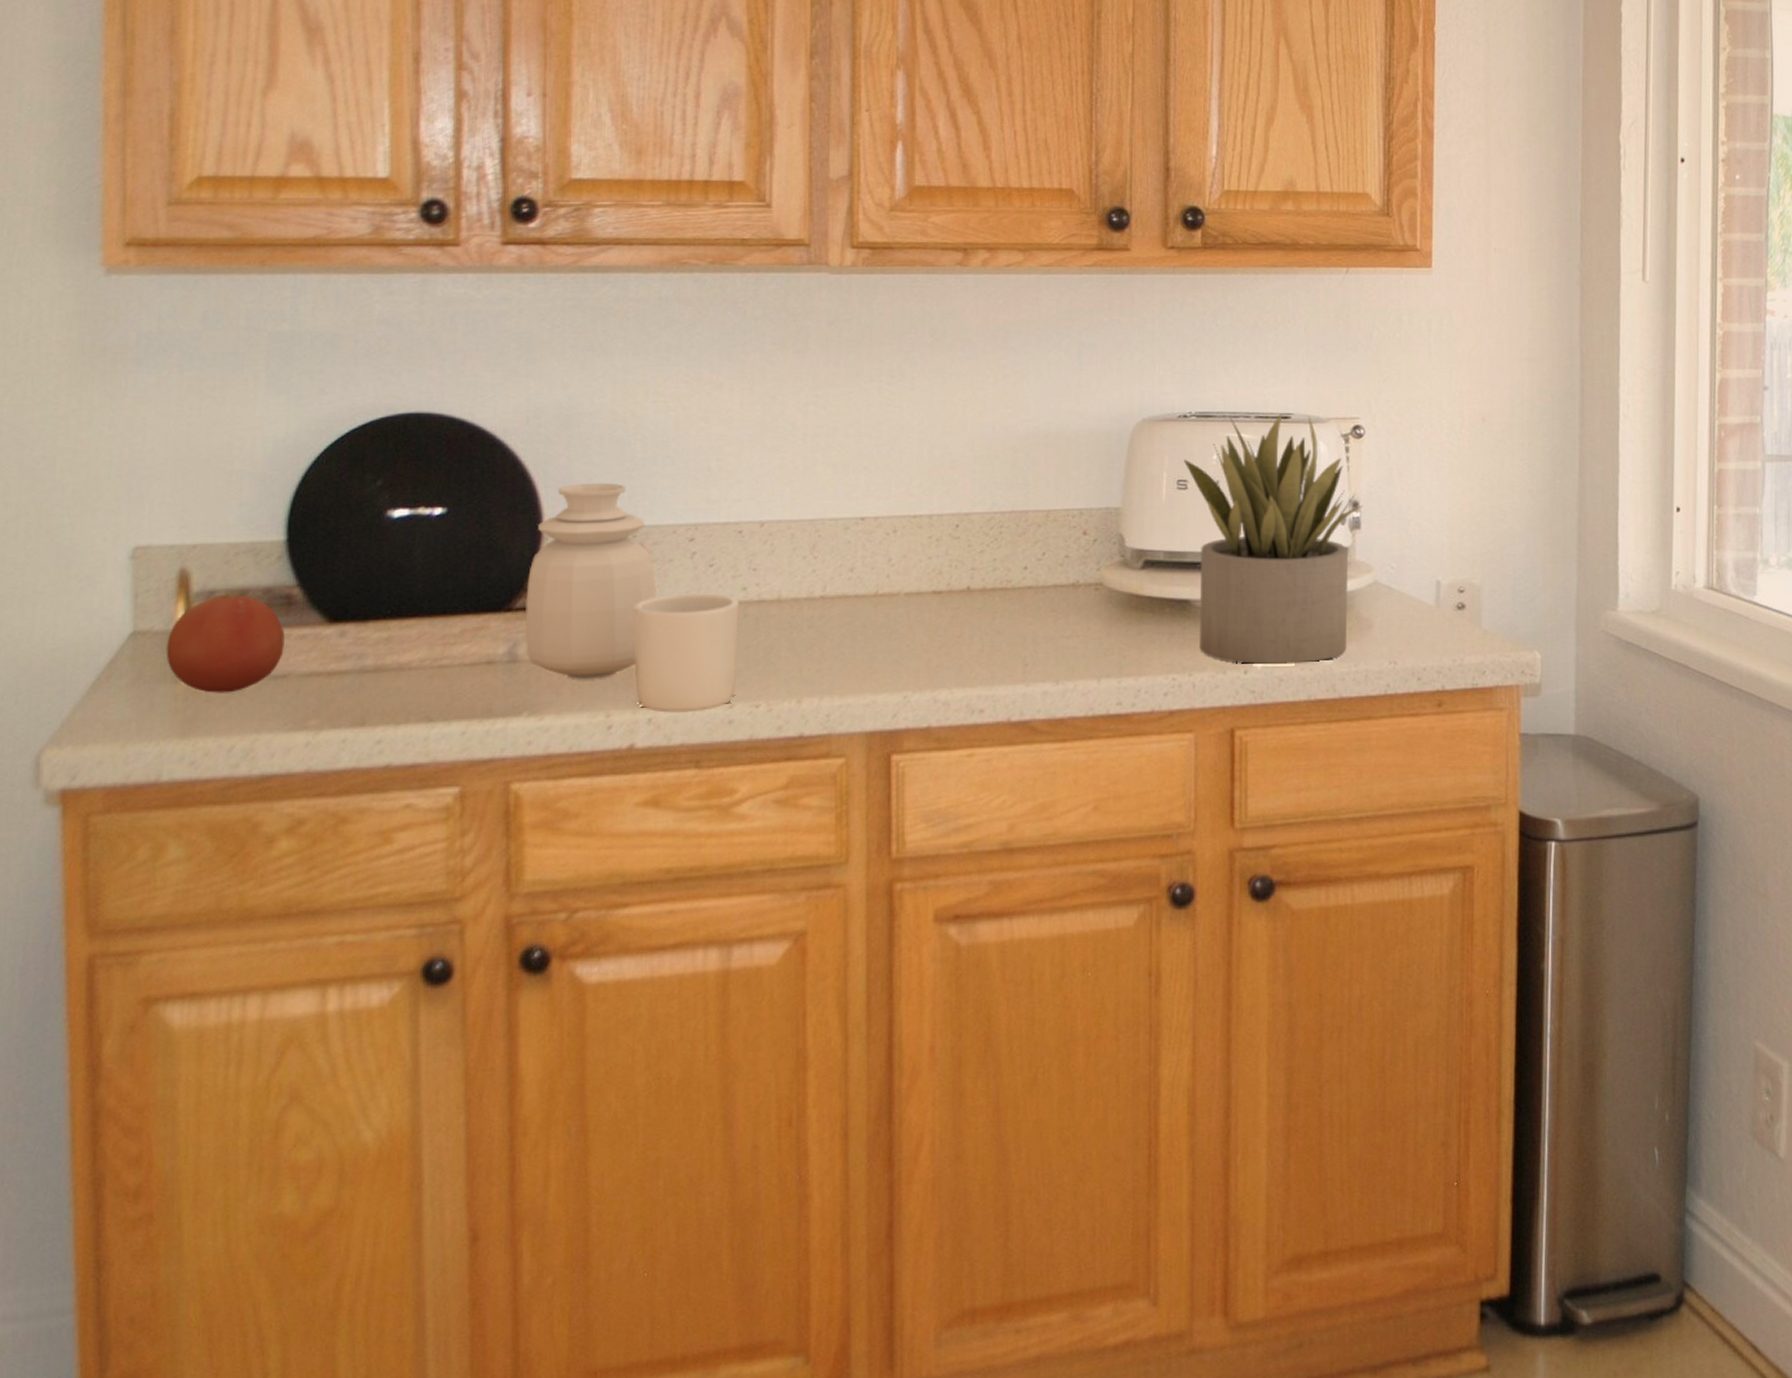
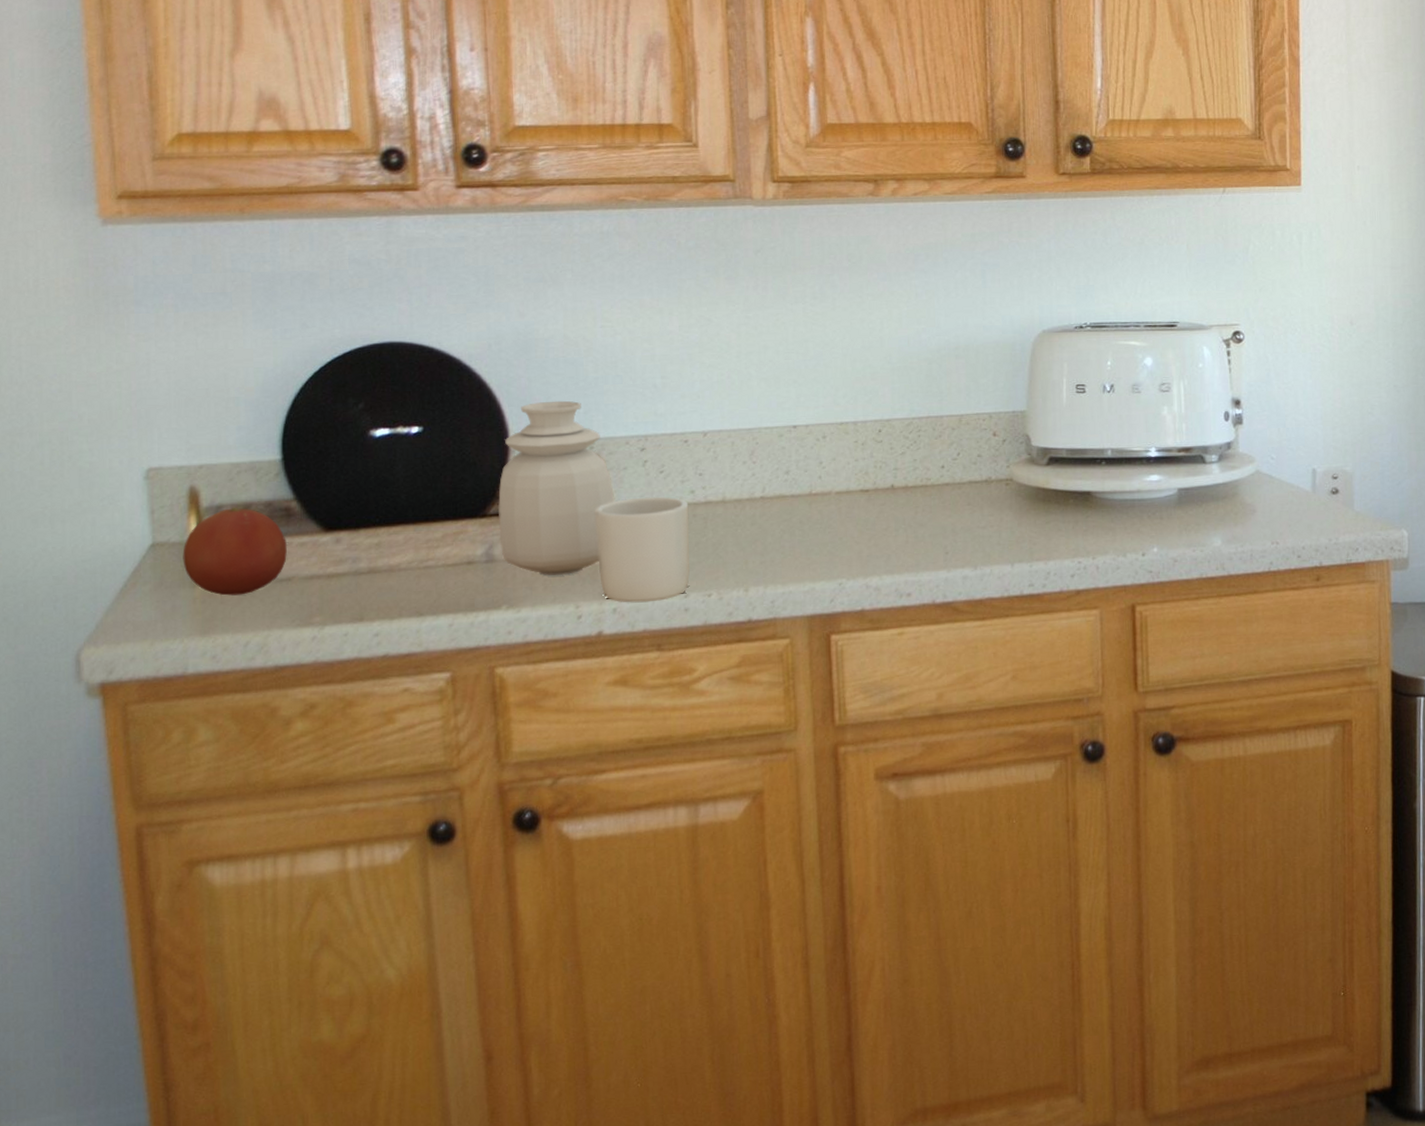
succulent plant: present [1183,413,1363,665] -> none [1081,322,1244,548]

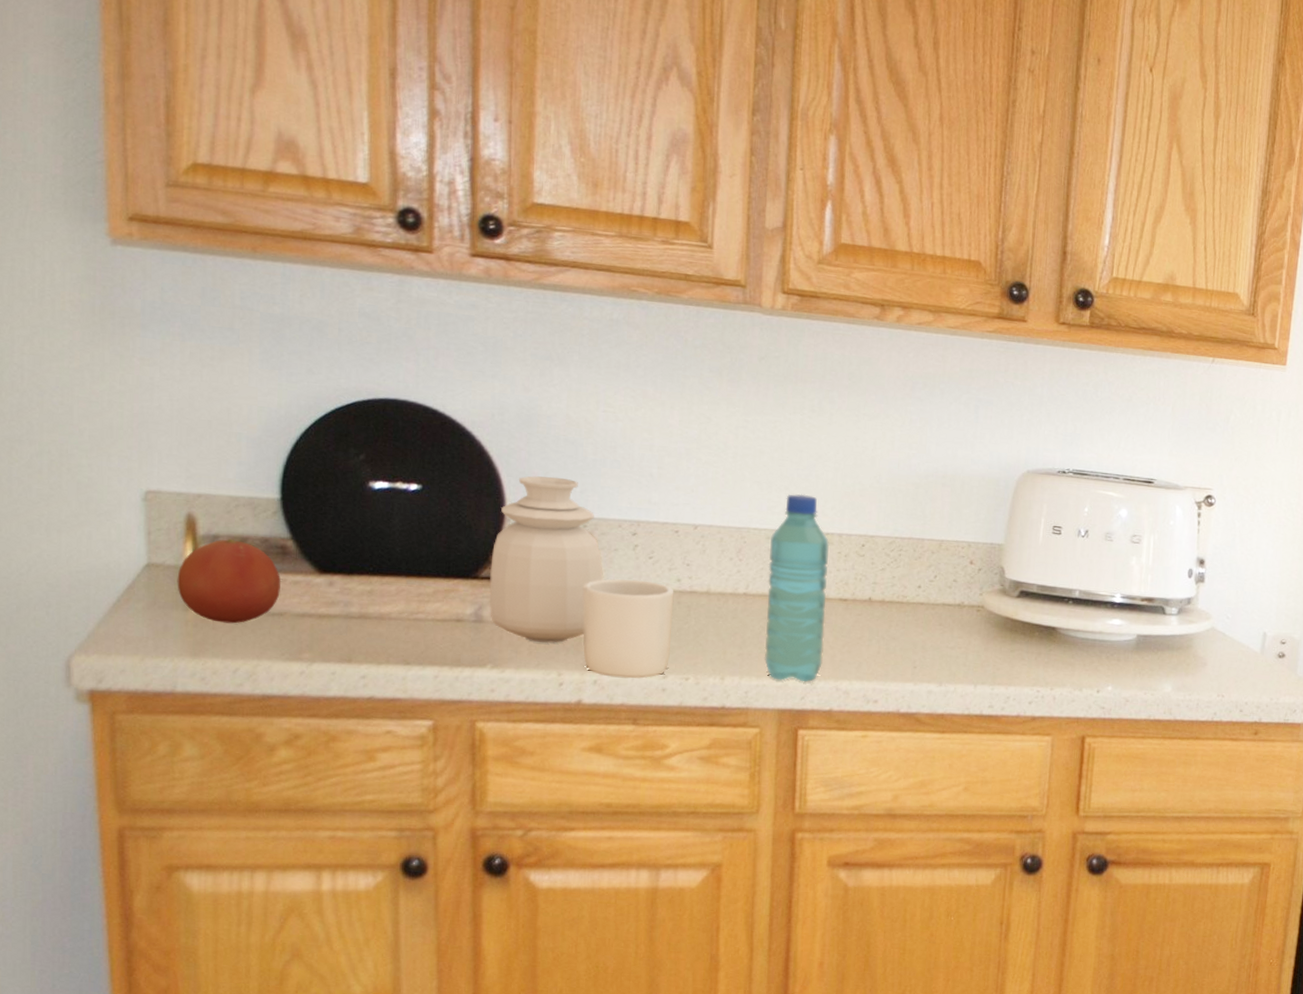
water bottle: none [783,385,849,585] -> present [764,494,830,682]

